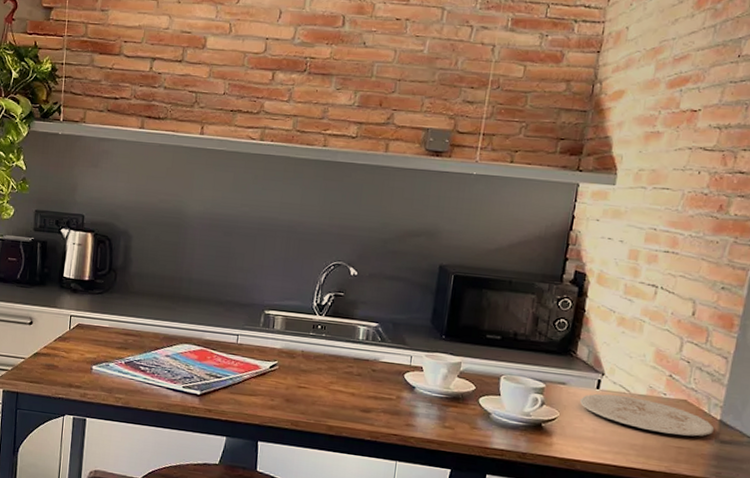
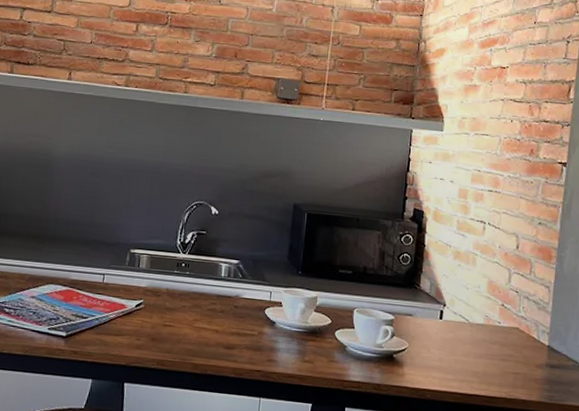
plate: present [579,393,715,437] -> none [425,324,545,362]

